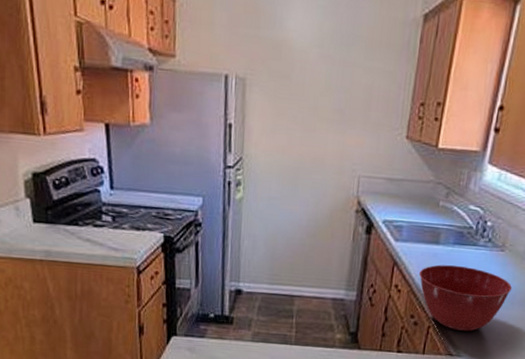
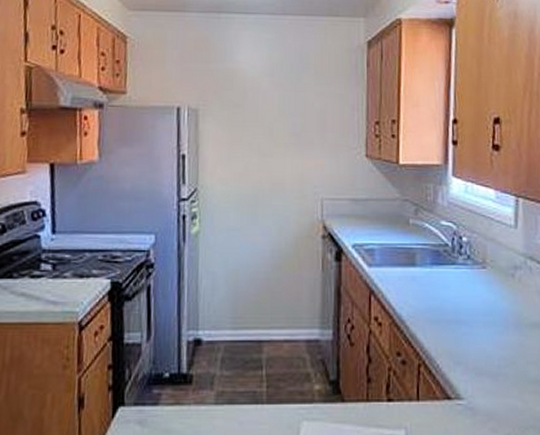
mixing bowl: present [419,264,513,331] -> none [400,289,503,366]

